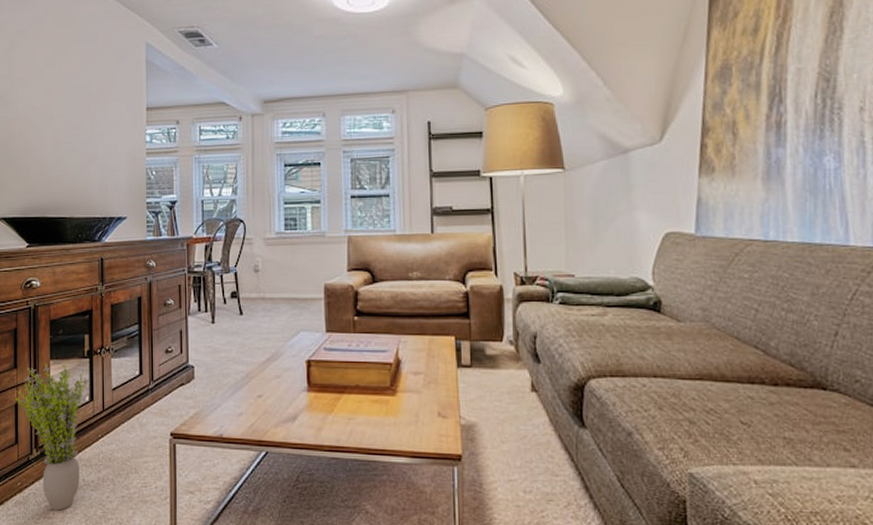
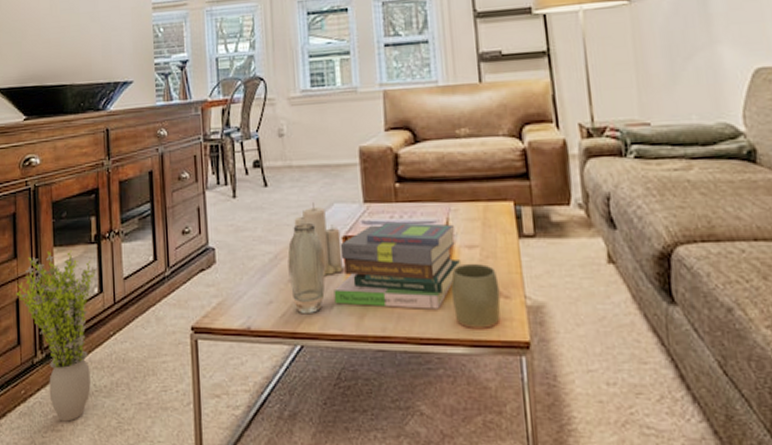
vase: none [257,348,291,425] -> present [287,224,326,313]
candle: none [265,330,305,393] -> present [294,203,343,275]
books: none [296,349,408,425] -> present [334,221,462,309]
mug: none [397,387,439,442] -> present [451,263,501,328]

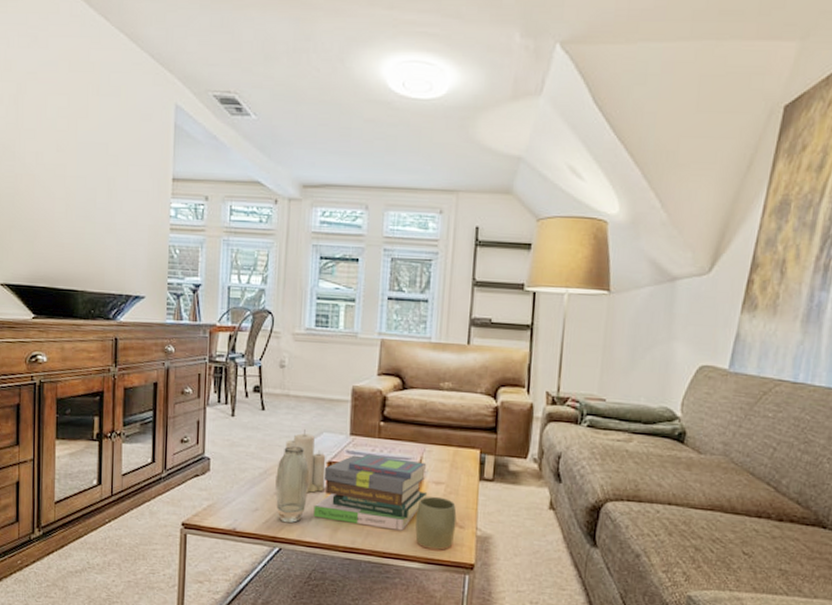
potted plant: present [16,250,97,422] -> none [17,442,97,591]

